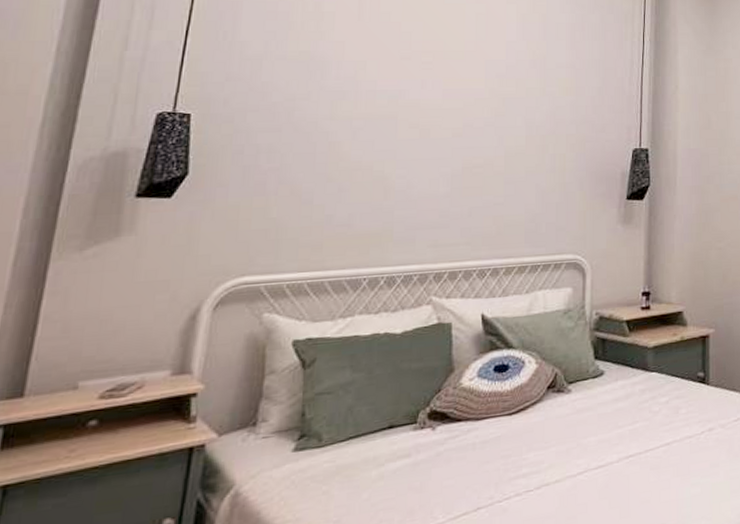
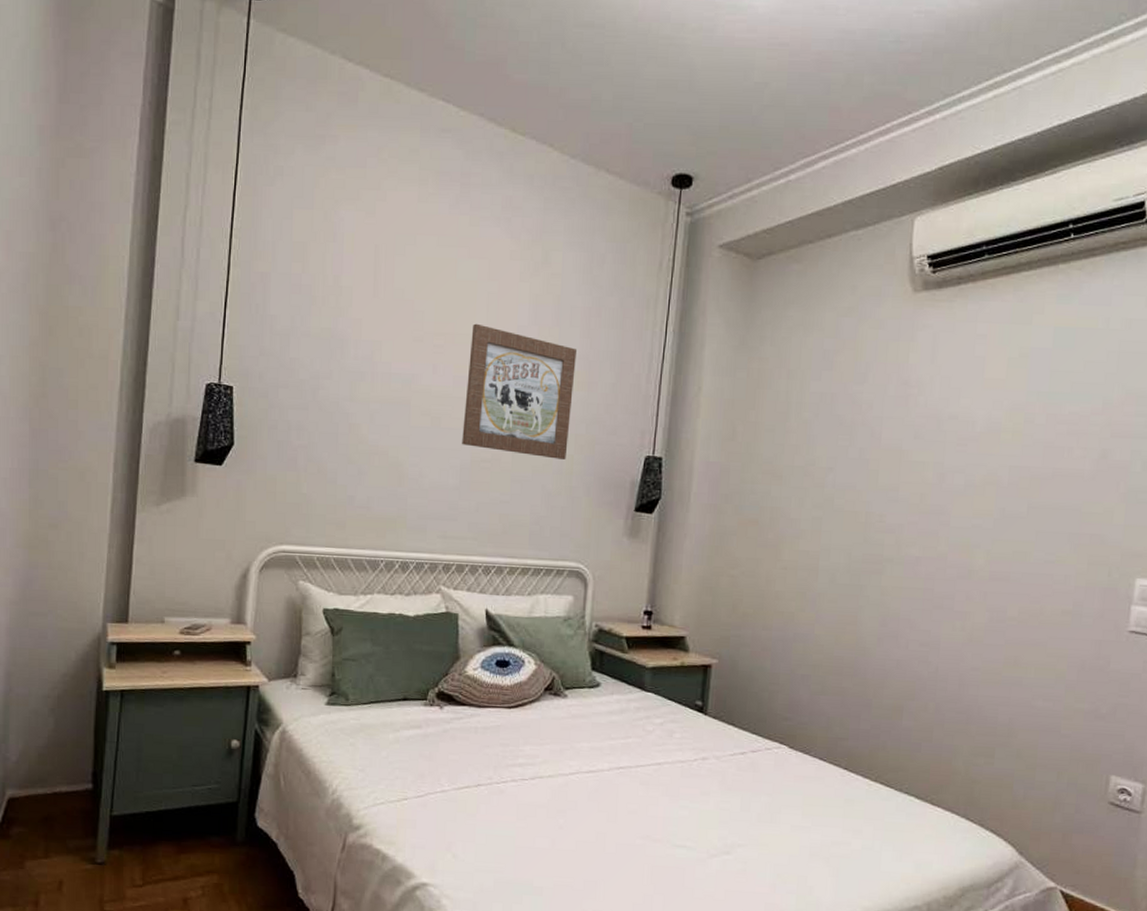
wall art: none [453,41,563,159] -> present [462,323,576,459]

